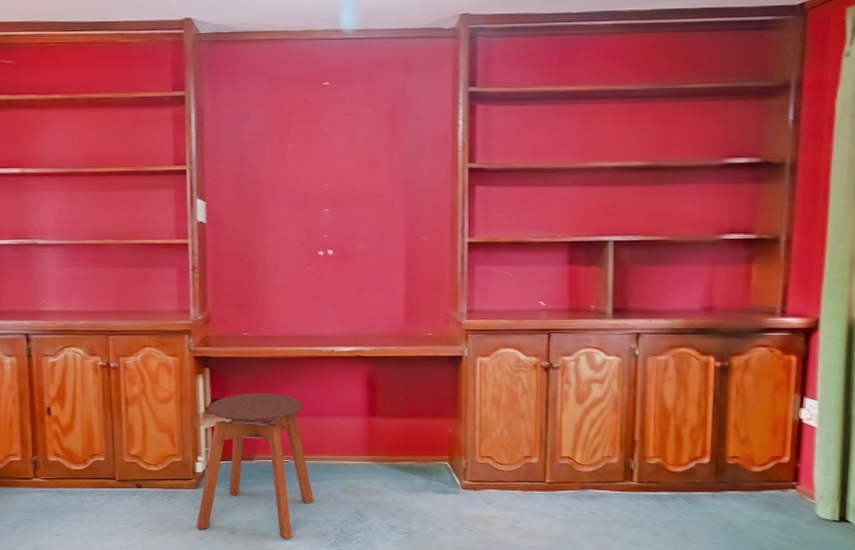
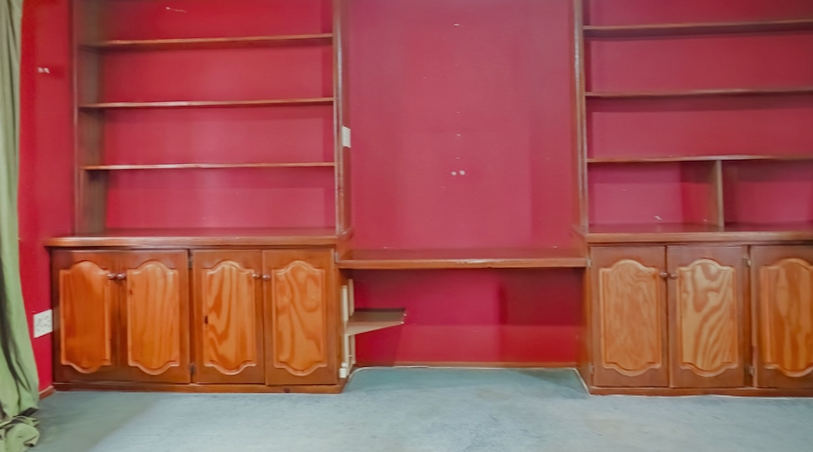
stool: present [196,393,314,539] -> none [340,302,450,443]

